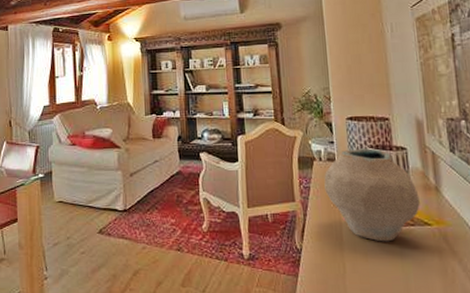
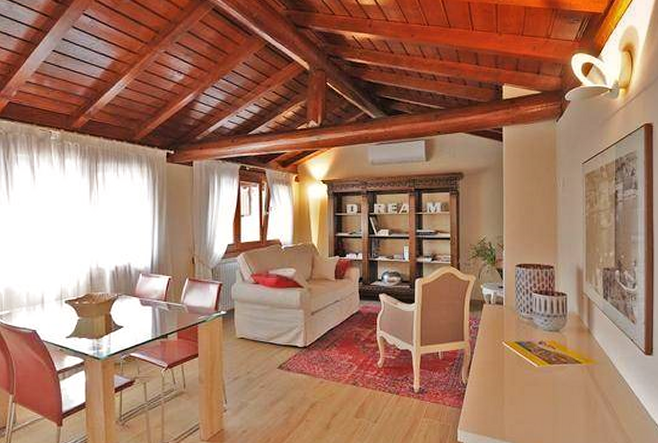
vase: present [324,148,420,242] -> none [492,293,573,378]

